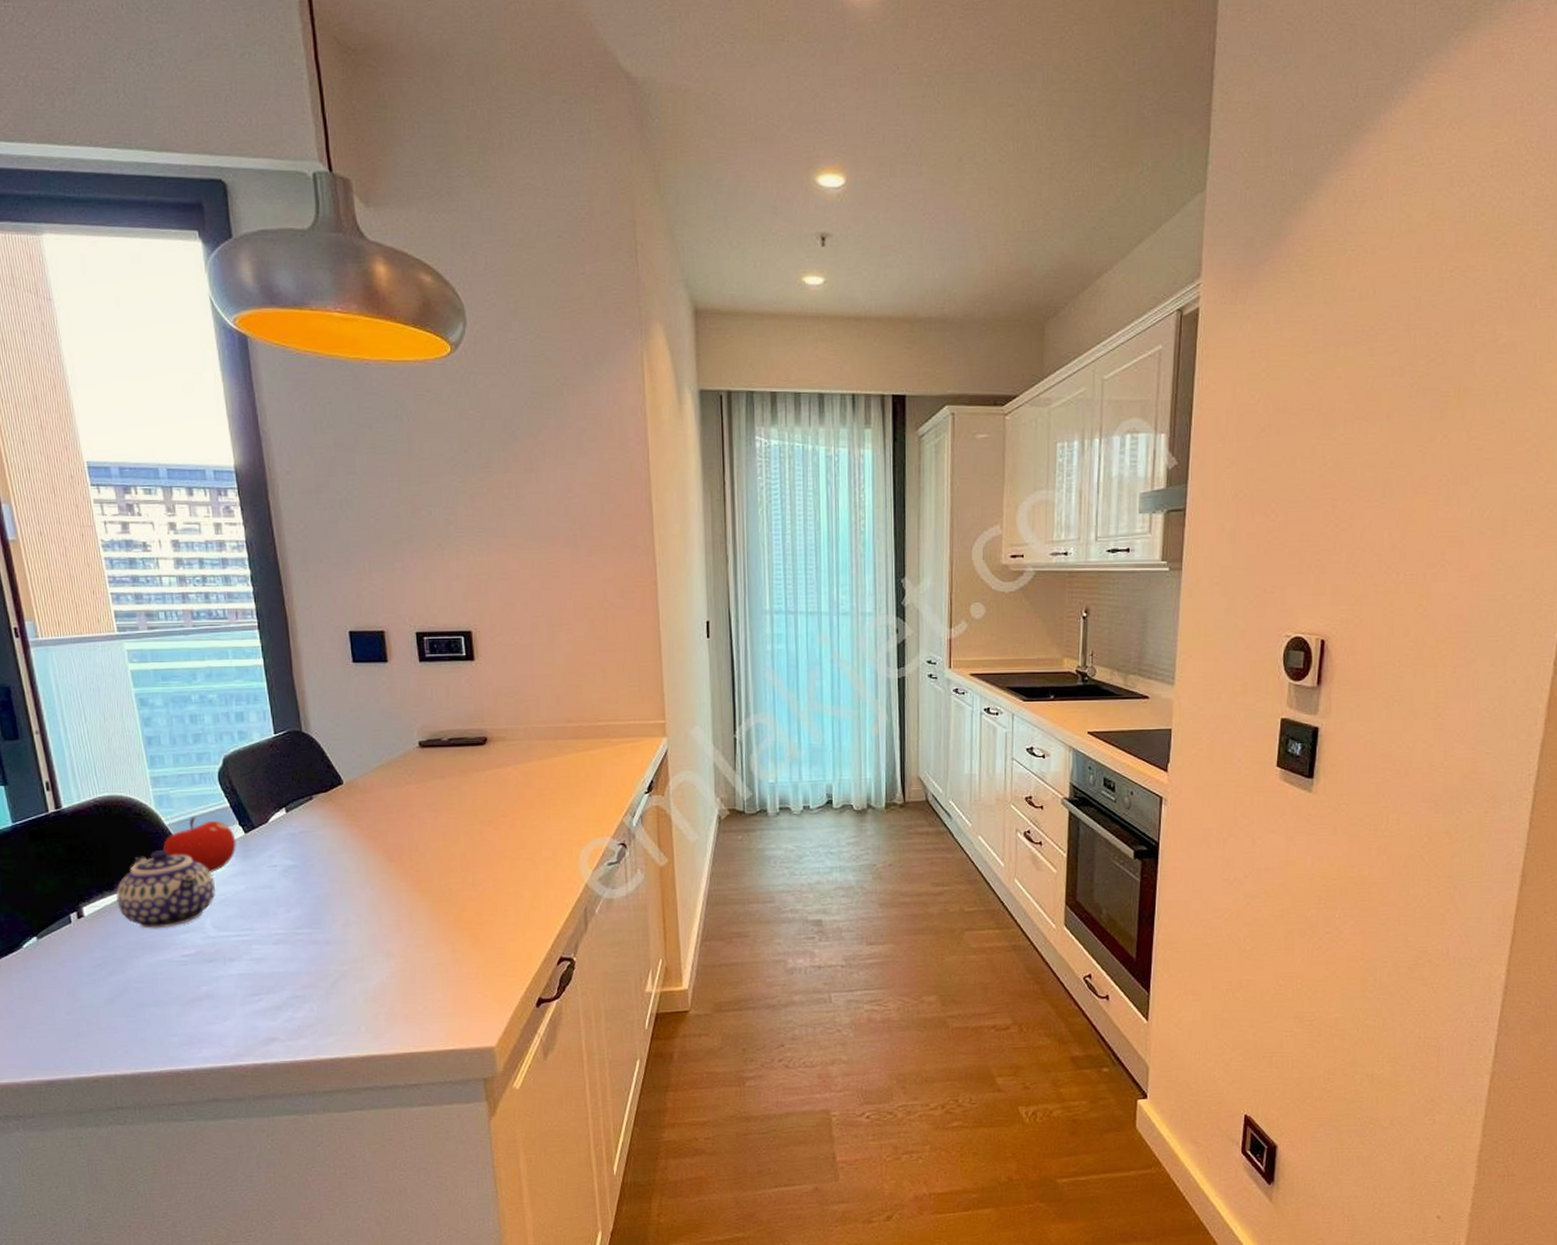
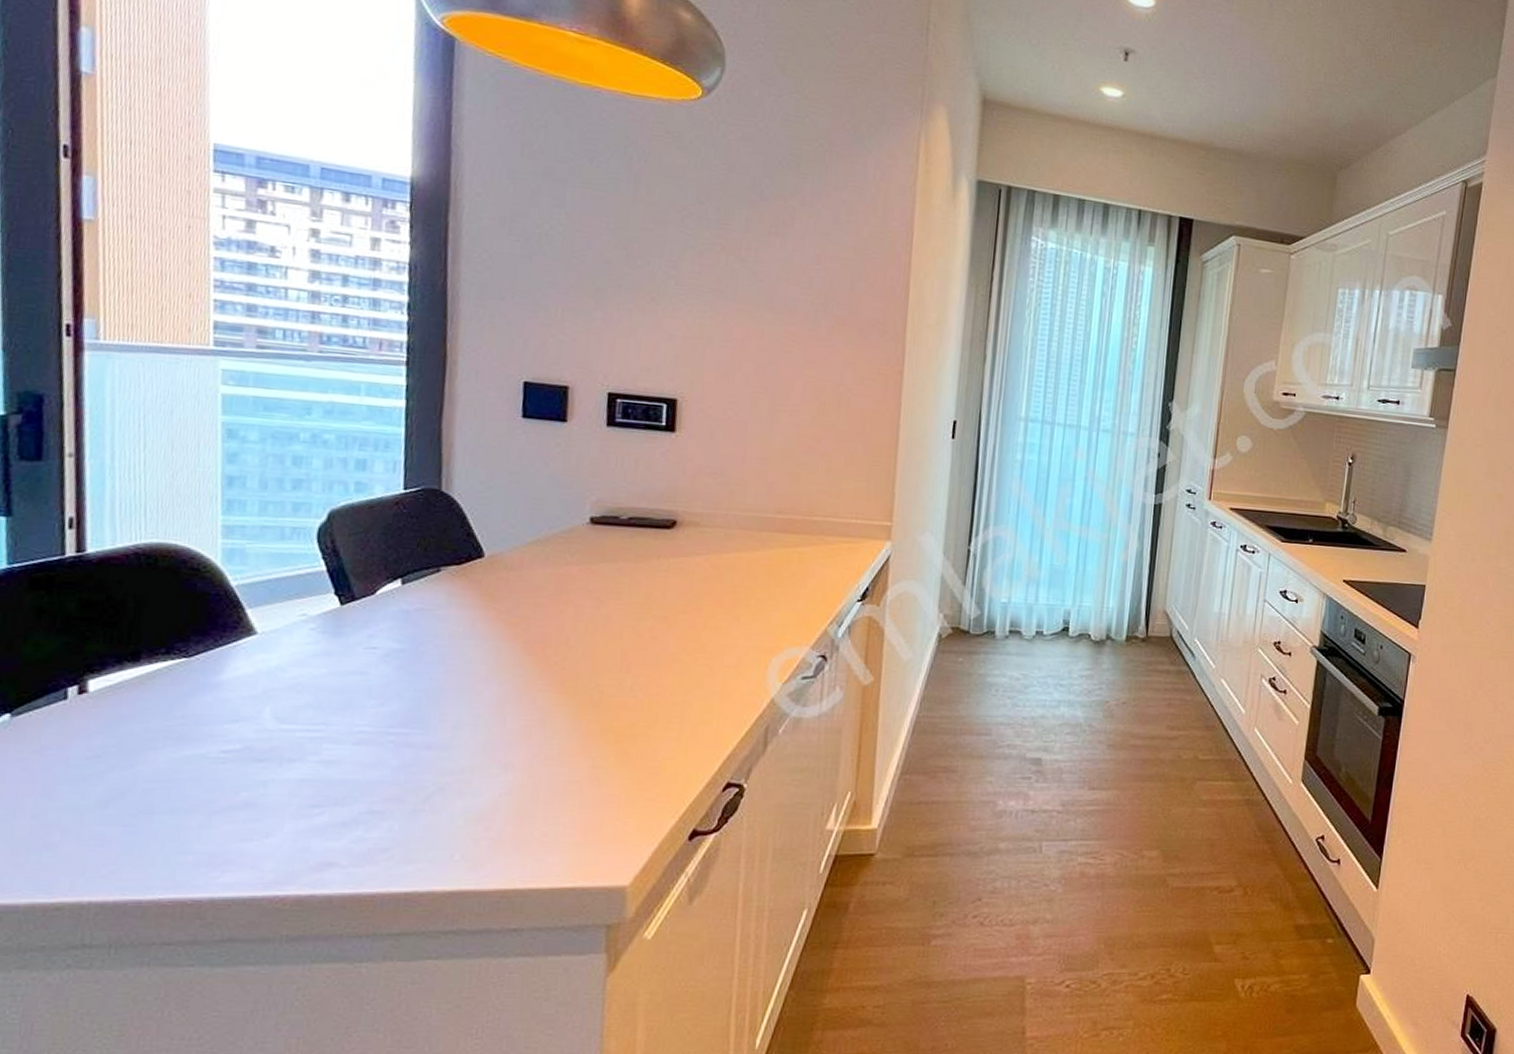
teapot: present [116,849,215,929] -> none [140,615,287,715]
fruit: present [163,817,236,874] -> none [222,579,327,651]

